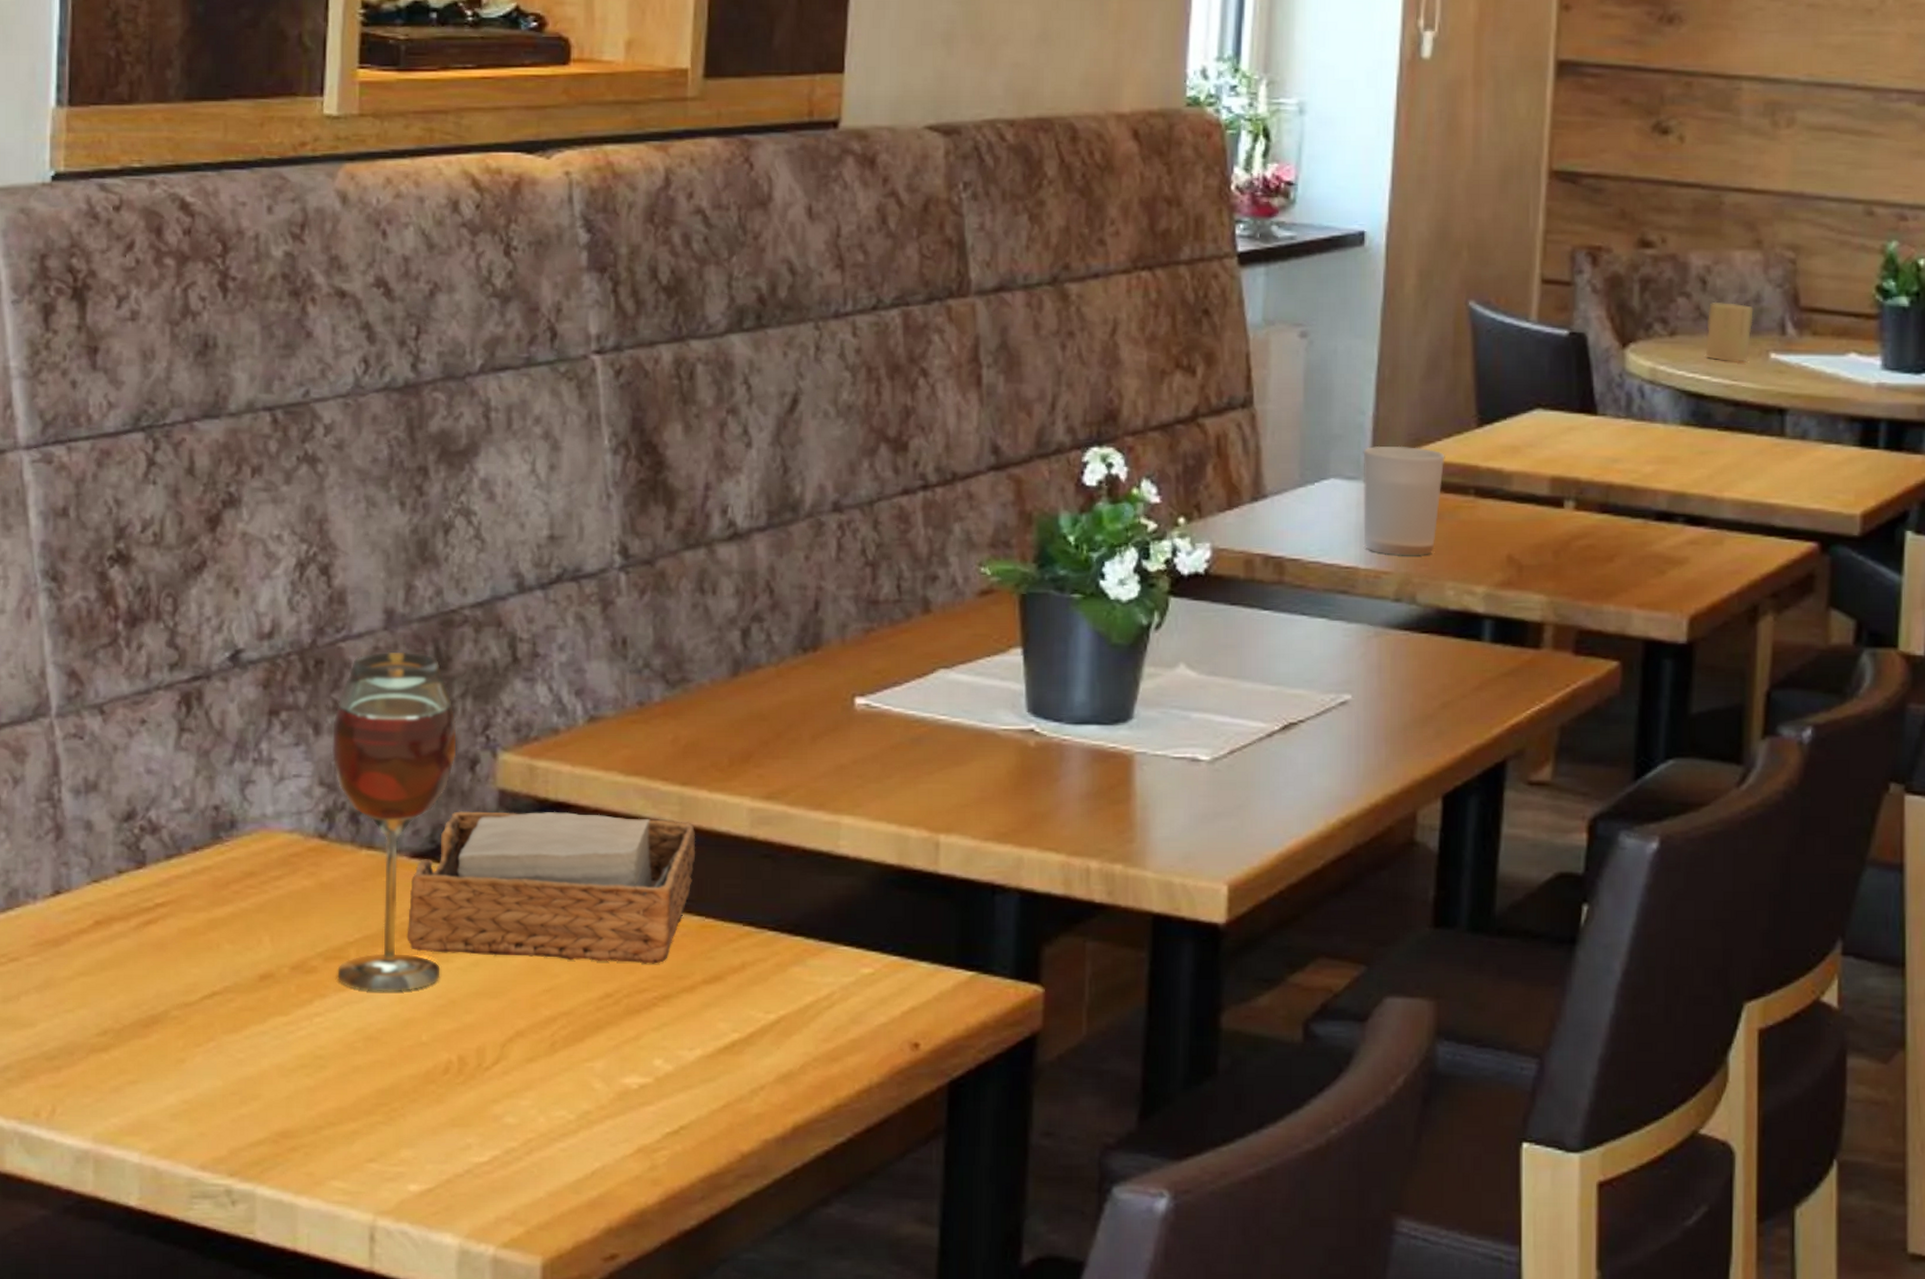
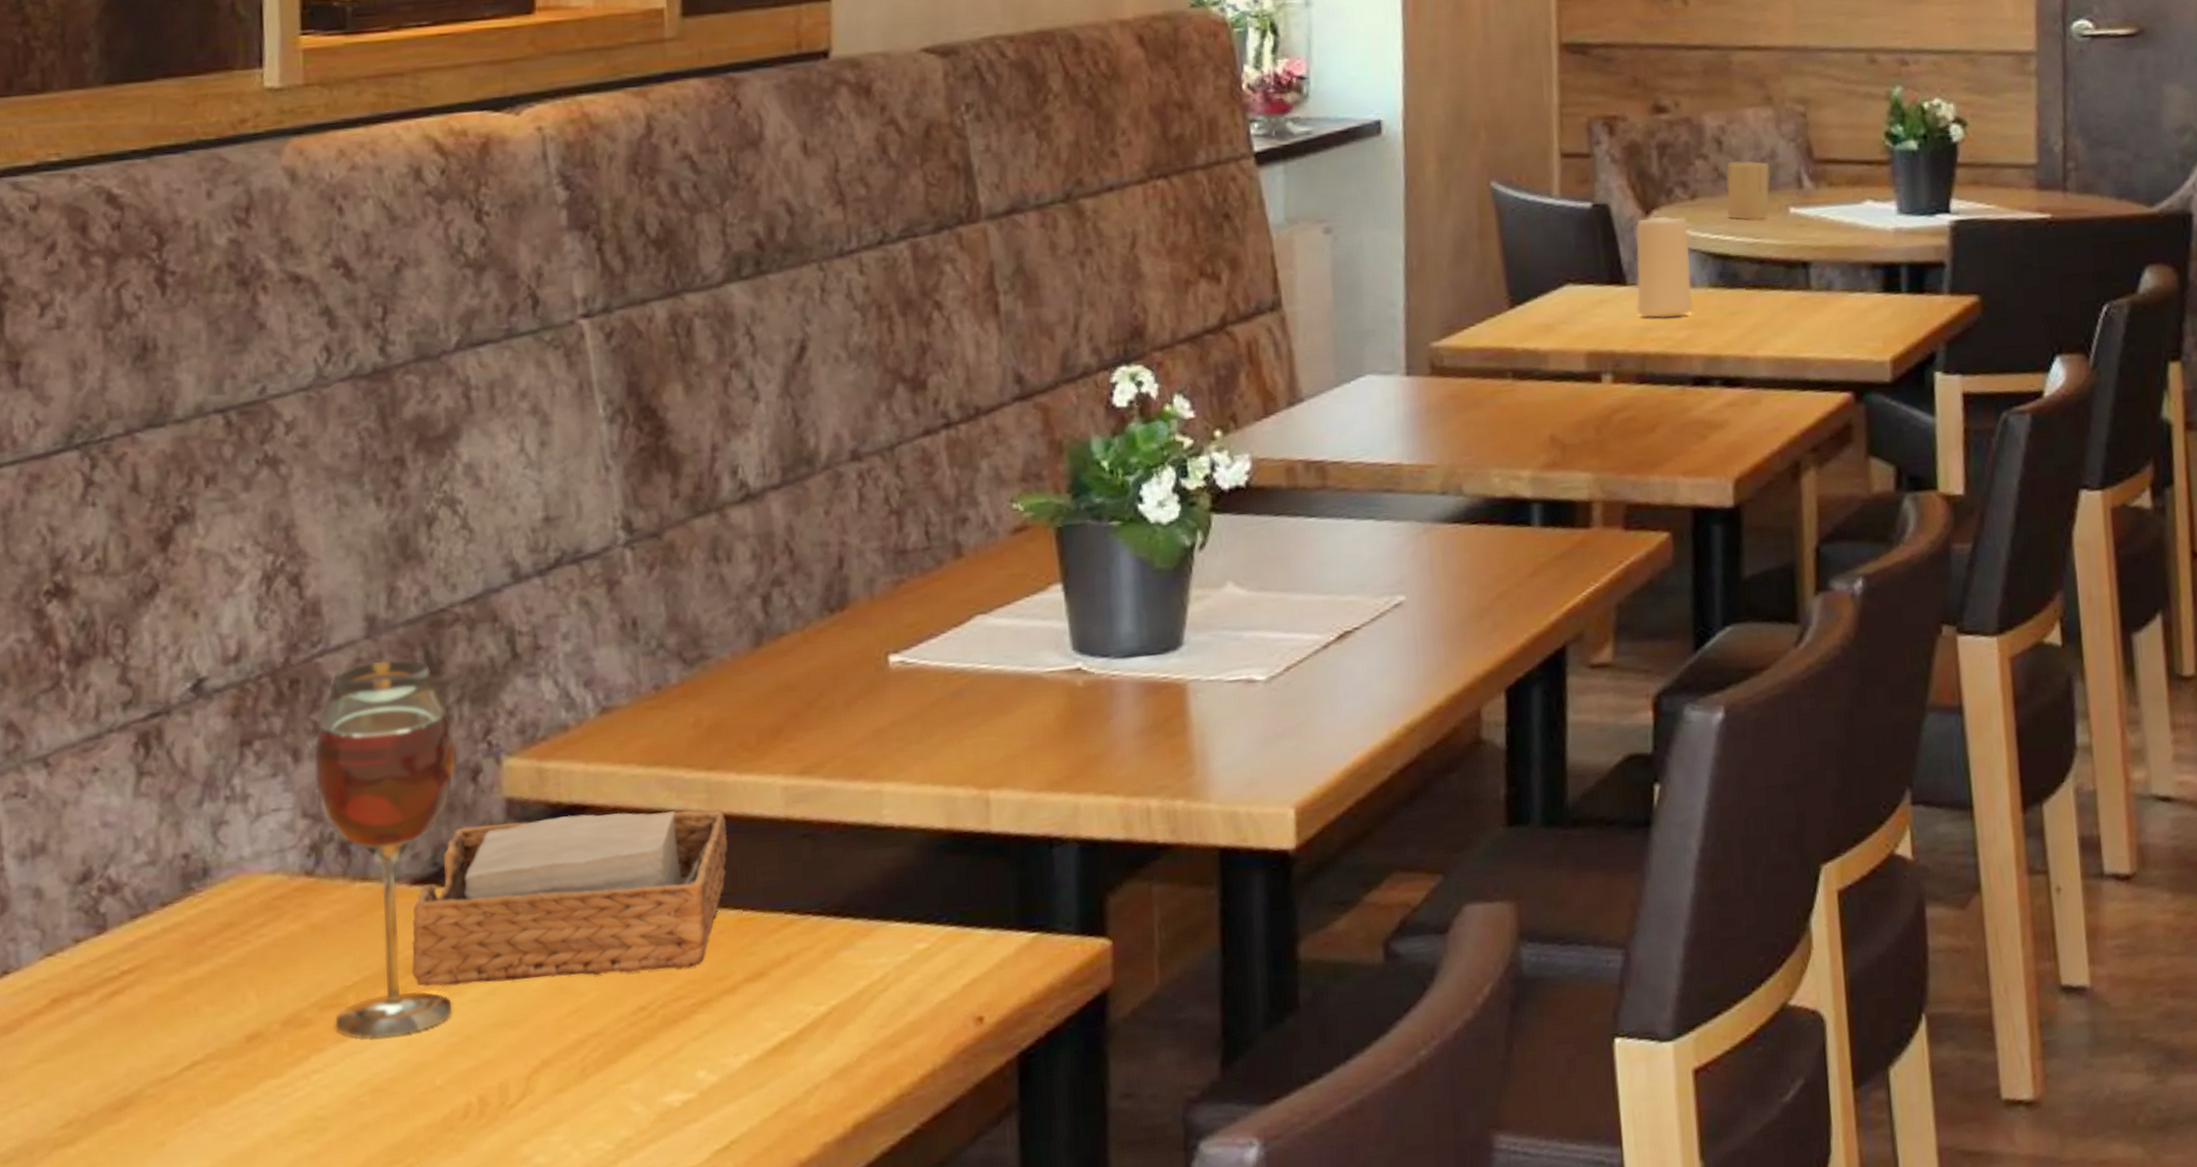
candle holder: present [1363,445,1445,556] -> none [1397,334,1480,448]
candle: none [1605,350,1664,451] -> present [1635,215,1694,318]

